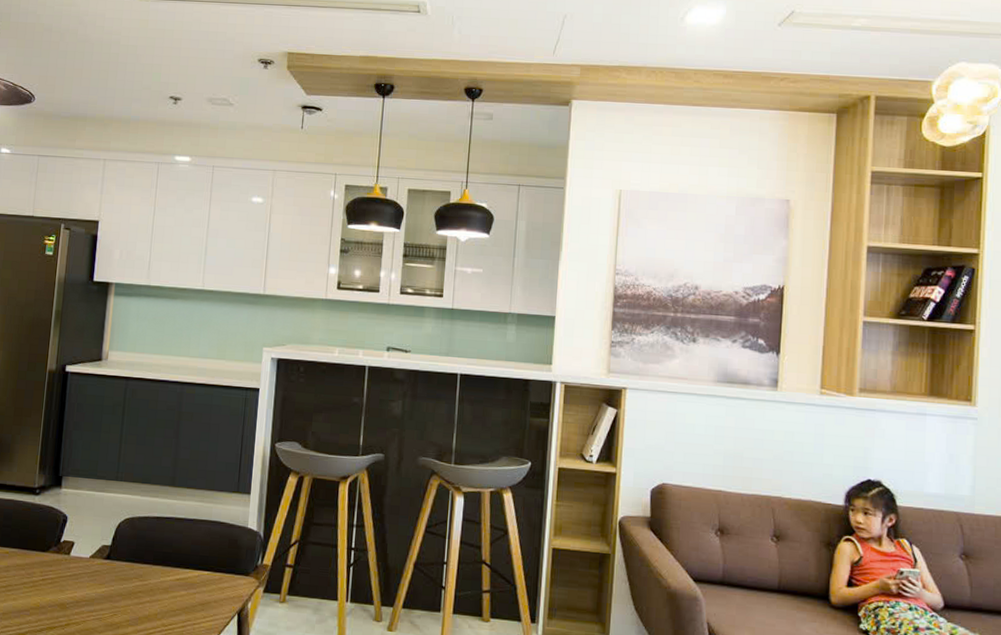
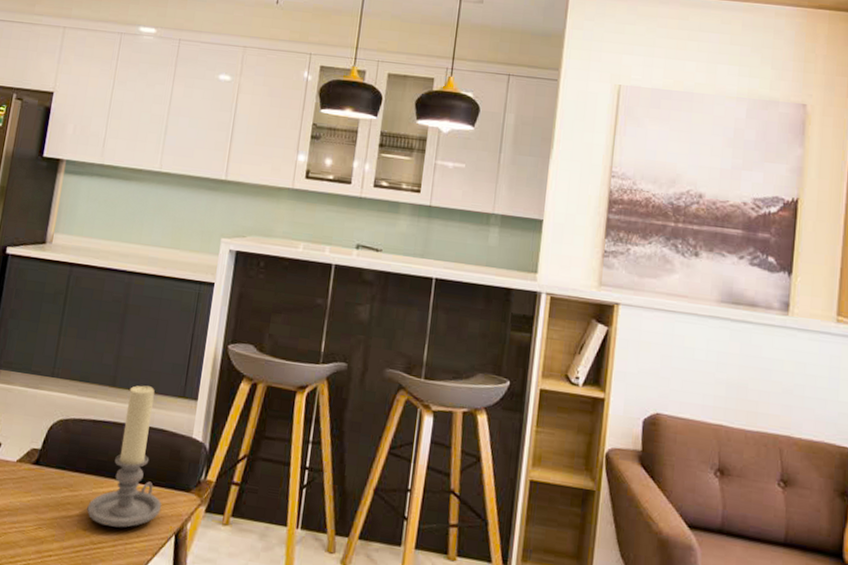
candle holder: none [156,483,224,611] -> present [87,385,162,528]

